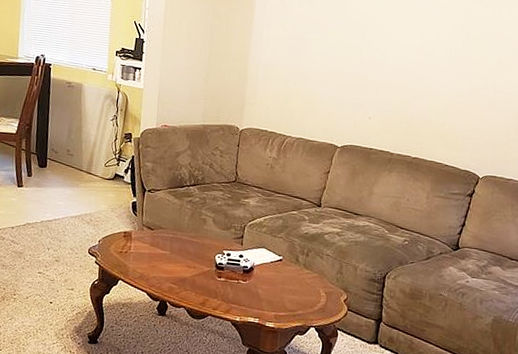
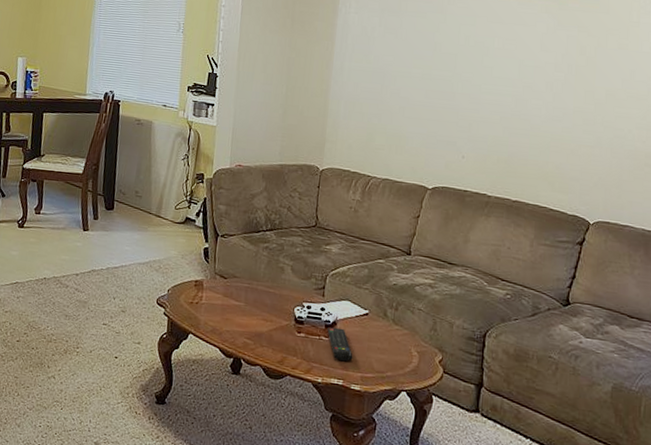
remote control: none [245,272,268,302] -> present [327,327,353,362]

